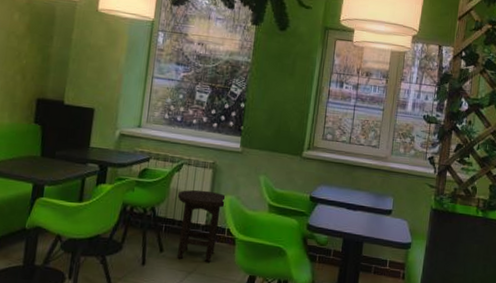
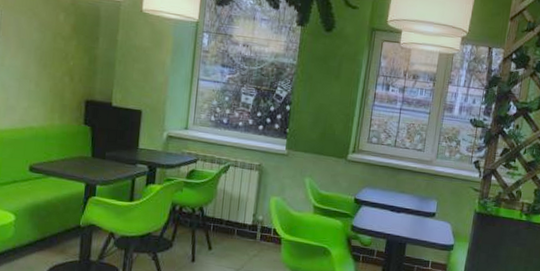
stool: present [177,189,226,262] -> none [225,190,272,260]

